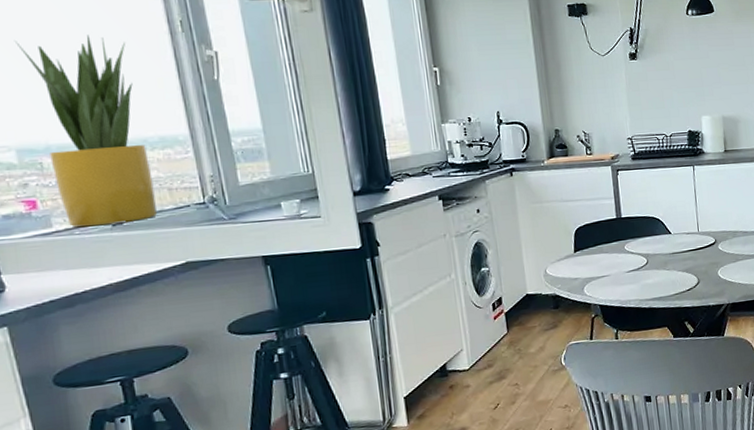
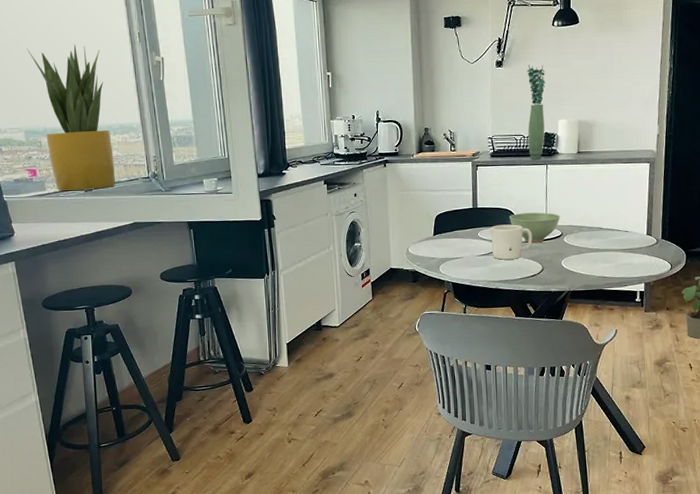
mug: none [638,234,685,275] -> present [491,224,533,260]
bowl: none [657,218,713,253] -> present [508,212,561,243]
vase: none [663,56,689,161] -> present [527,64,546,160]

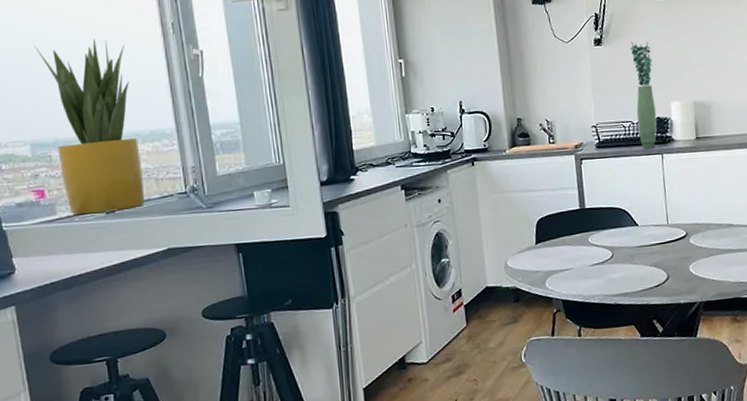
mug: present [491,224,533,260] -> none [603,225,653,269]
bowl: present [508,212,561,243] -> none [623,209,684,247]

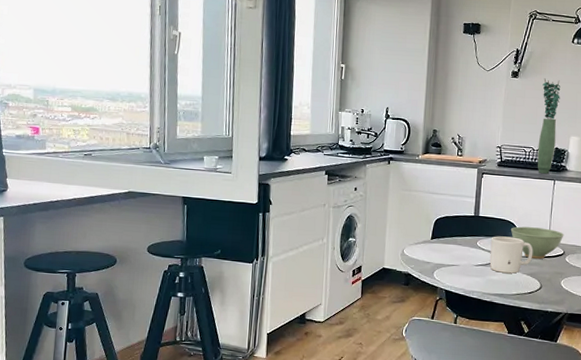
planter: present [34,39,144,216] -> none [48,9,119,154]
mug: none [603,225,653,269] -> present [489,236,533,274]
bowl: none [623,209,684,247] -> present [510,226,564,259]

